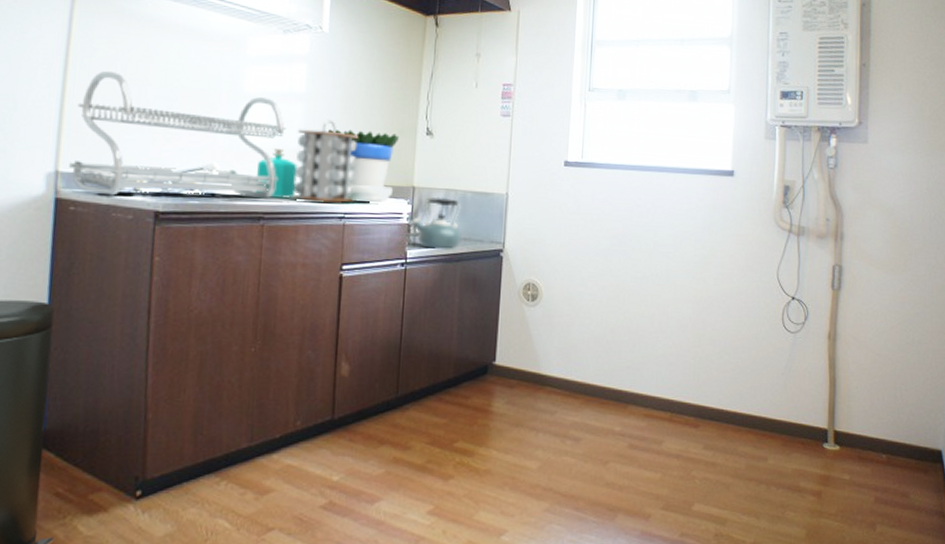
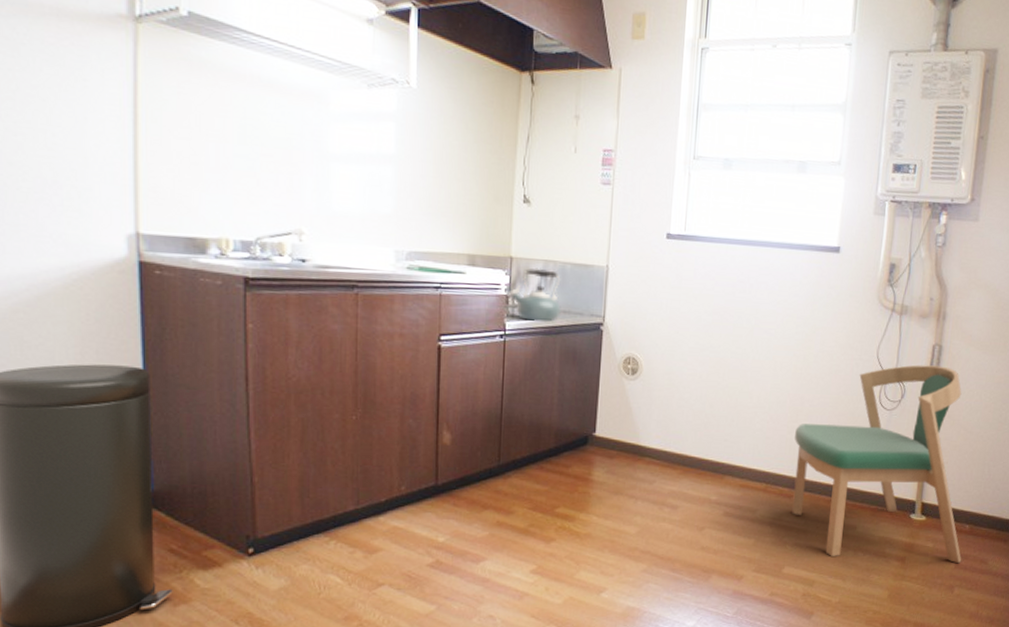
dish rack: present [69,70,287,198] -> none [150,125,376,266]
soap bottle: present [256,149,298,199] -> none [348,214,390,267]
spice rack: present [292,119,358,204] -> none [386,184,452,273]
flowerpot: present [328,129,399,202] -> none [421,194,495,272]
dining chair: none [698,285,882,498] -> present [792,364,962,564]

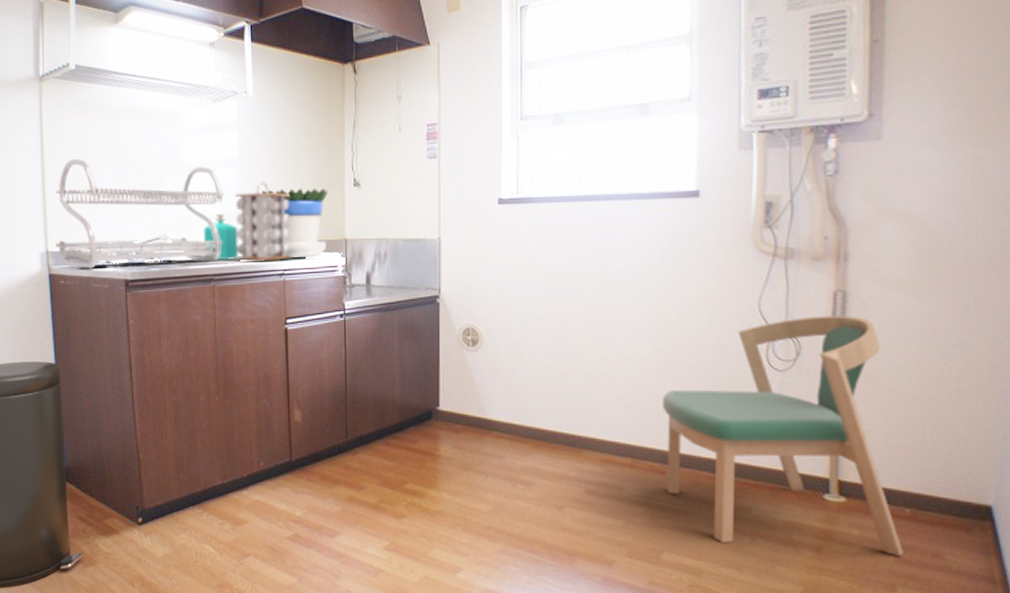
dish rack: none [150,125,376,266] -> present [56,158,225,269]
soap bottle: none [348,214,390,267] -> present [204,214,239,260]
spice rack: none [386,184,452,273] -> present [234,181,291,262]
flowerpot: none [421,194,495,272] -> present [262,188,328,257]
kettle: present [509,268,561,323] -> none [346,247,396,300]

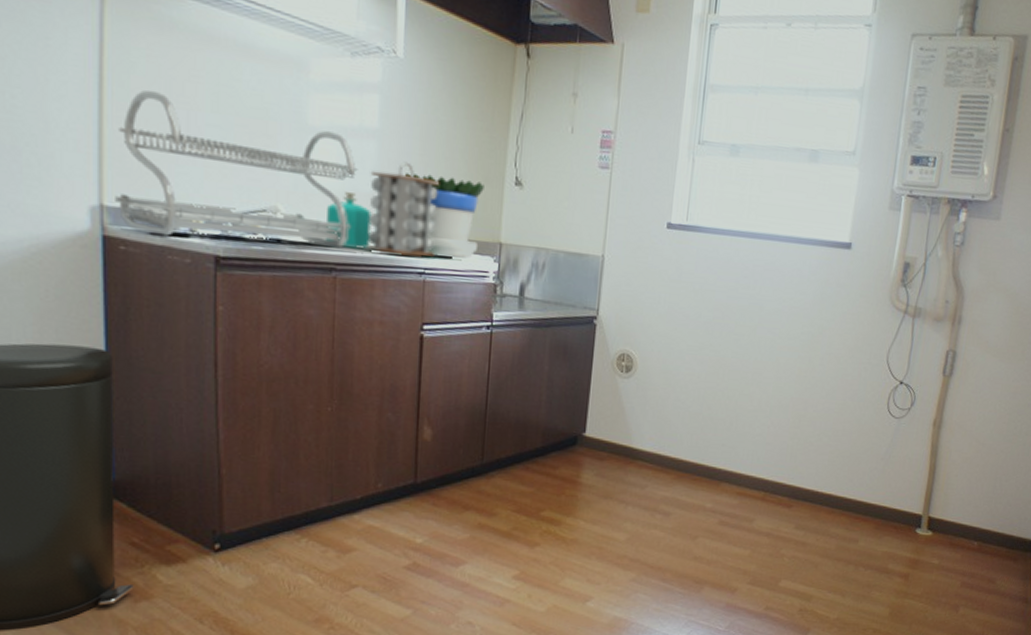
dining chair: present [663,315,904,557] -> none [791,371,976,582]

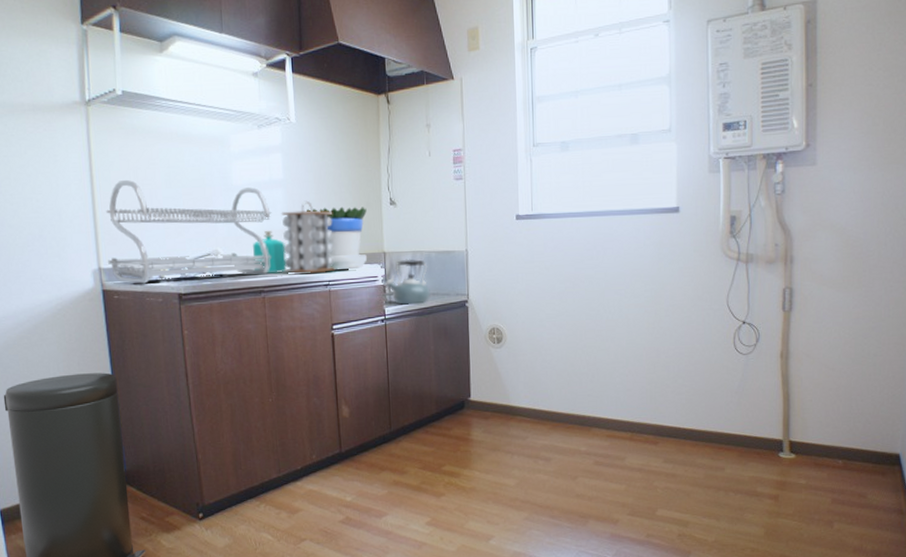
kettle: none [497,255,553,315] -> present [385,259,430,306]

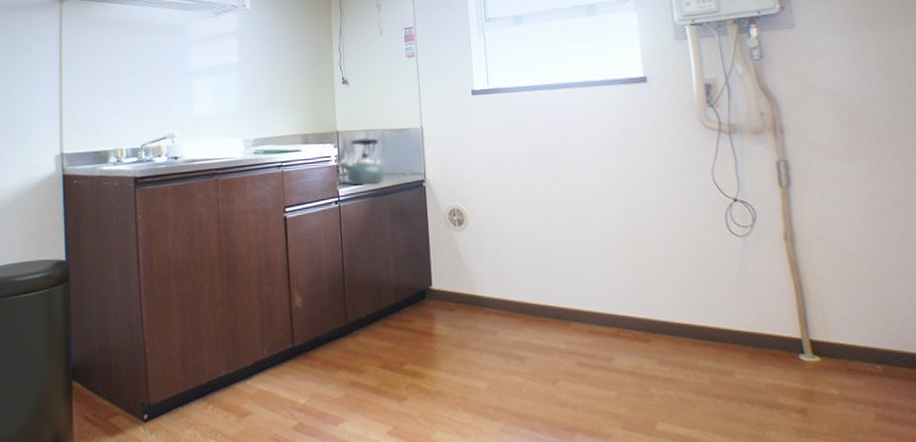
dish rack: present [106,179,272,284] -> none [70,68,227,169]
soap bottle: present [253,231,287,274] -> none [207,113,240,156]
spice rack: present [281,200,335,275] -> none [235,82,288,156]
flowerpot: present [307,206,368,269] -> none [260,87,321,150]

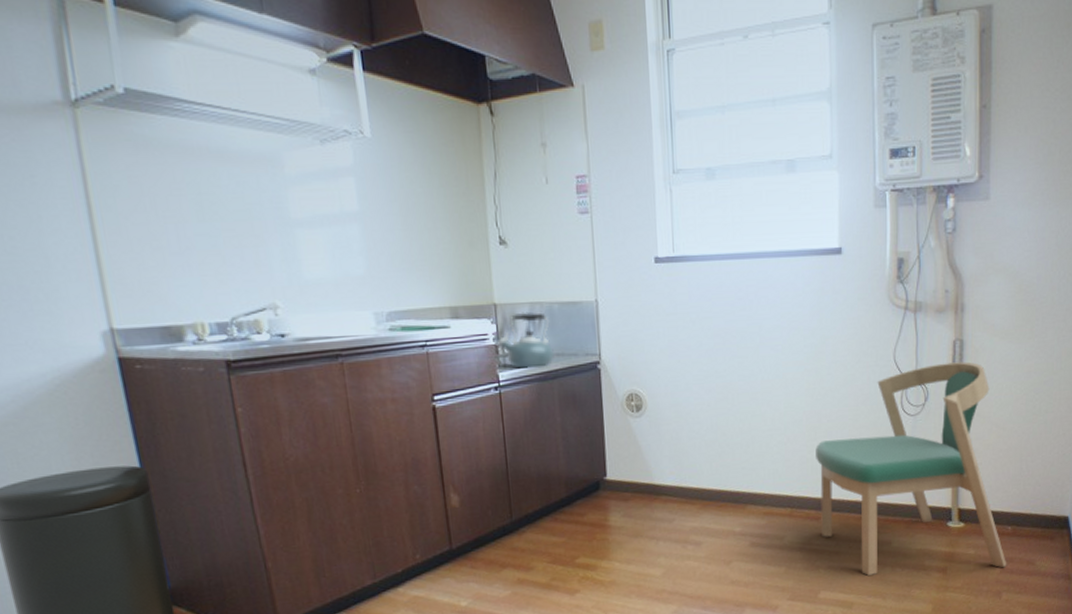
dining chair: none [638,182,884,415] -> present [816,361,1007,577]

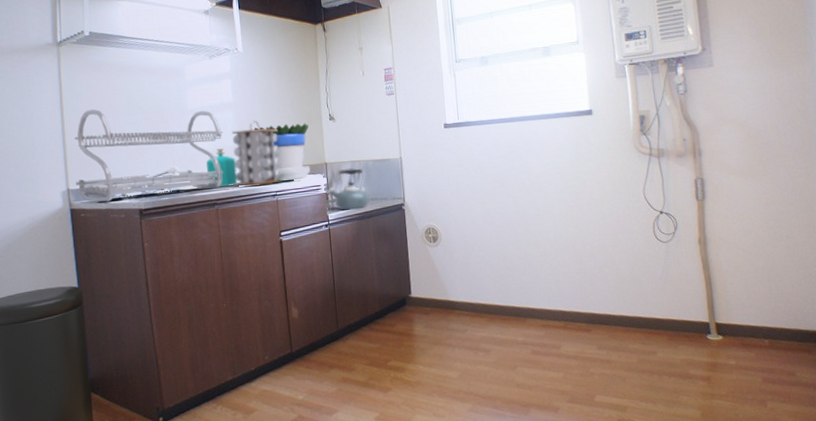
dish rack: none [114,210,349,350] -> present [74,109,223,203]
soap bottle: none [323,278,370,333] -> present [206,149,238,187]
spice rack: none [358,239,433,334] -> present [231,120,282,187]
flowerpot: none [392,246,474,326] -> present [254,123,311,181]
dining chair: present [816,361,1007,577] -> none [582,196,769,383]

